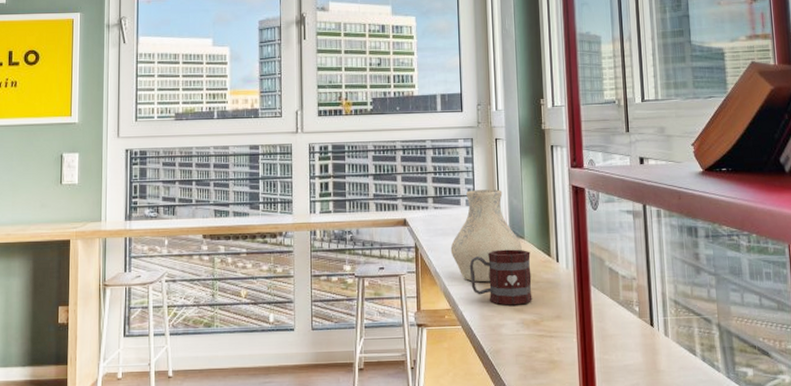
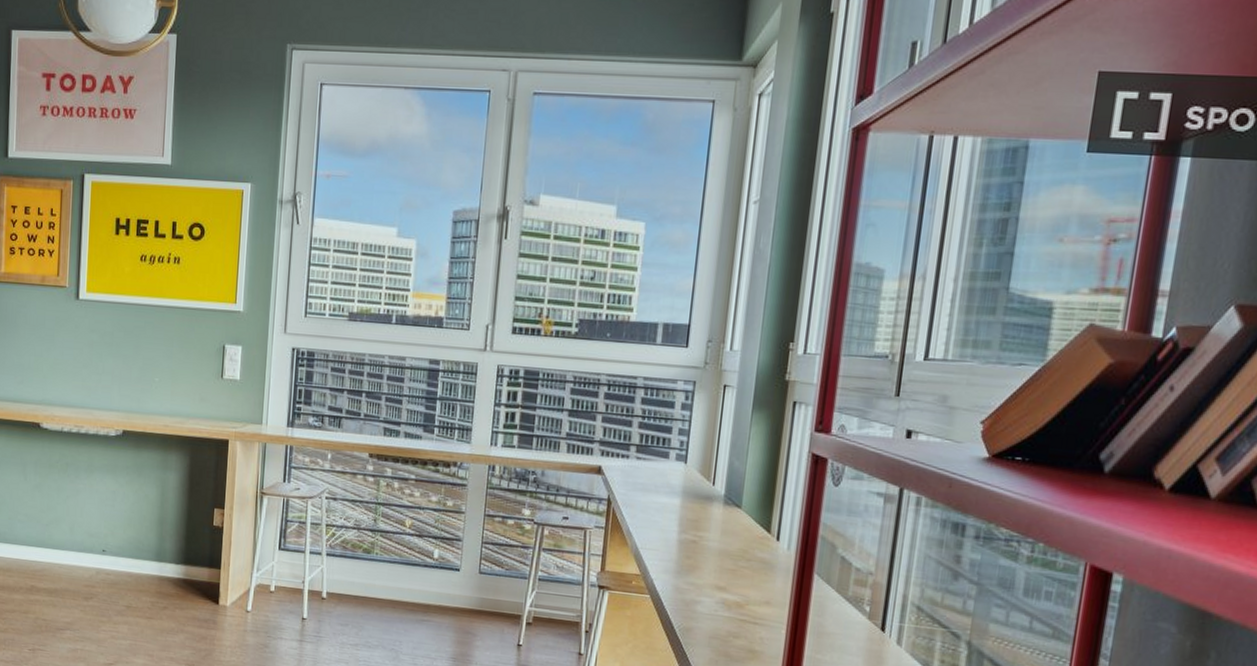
vase: present [450,189,522,282] -> none [649,443,737,552]
mug: present [469,249,533,305] -> none [668,516,746,583]

